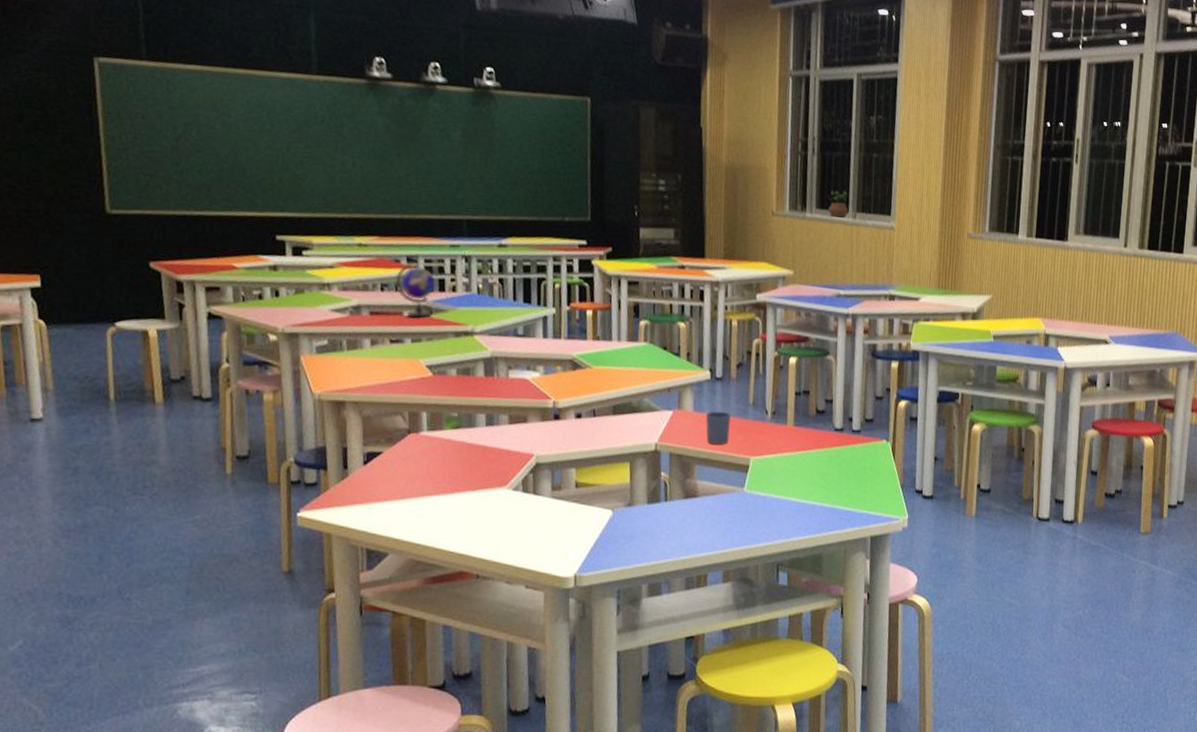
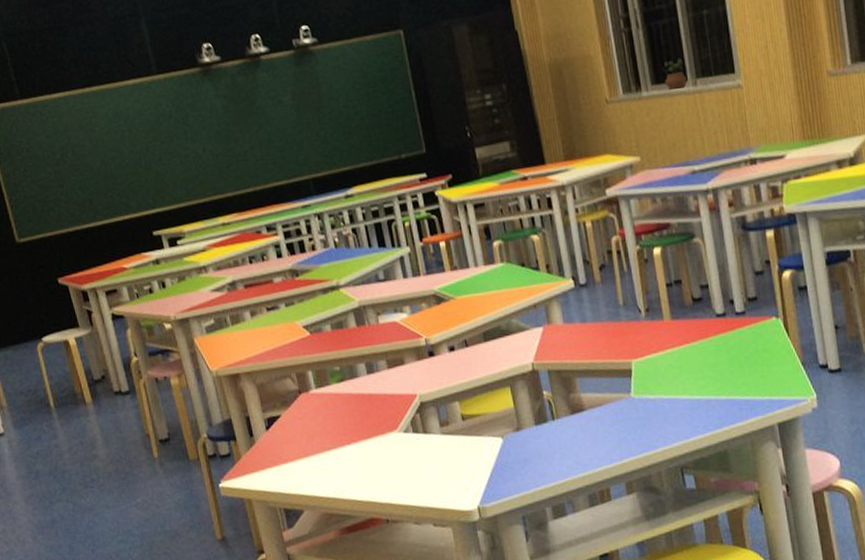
globe: present [395,263,436,319] -> none [260,232,298,284]
mug: present [705,411,731,445] -> none [576,318,606,354]

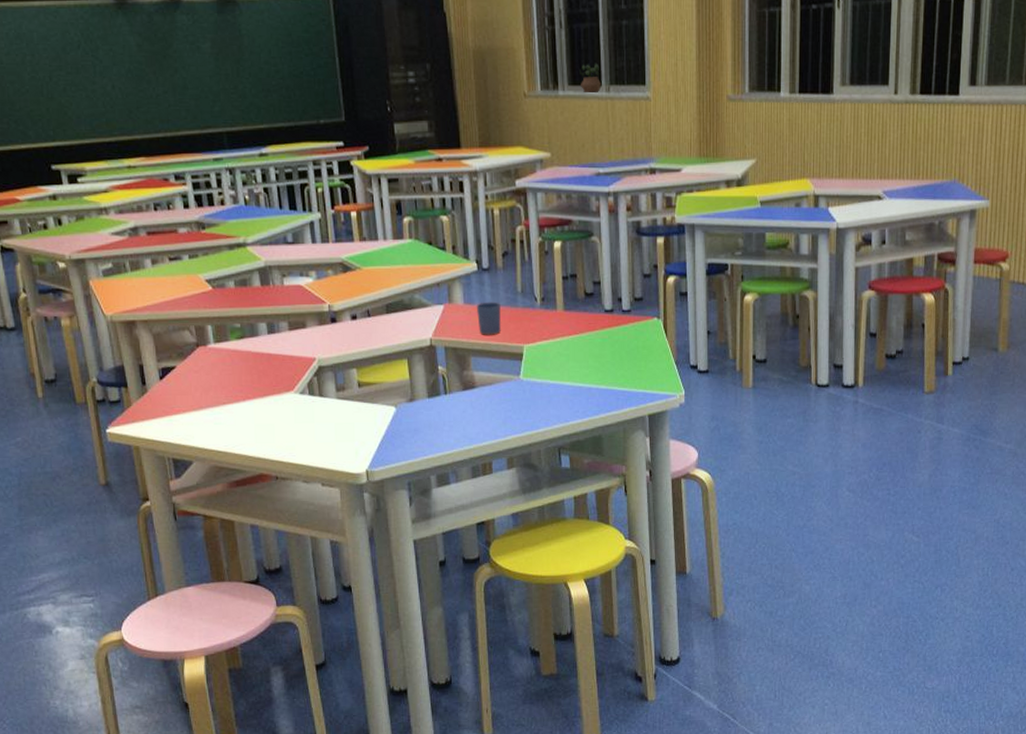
mug: none [576,318,606,354] -> present [476,302,501,335]

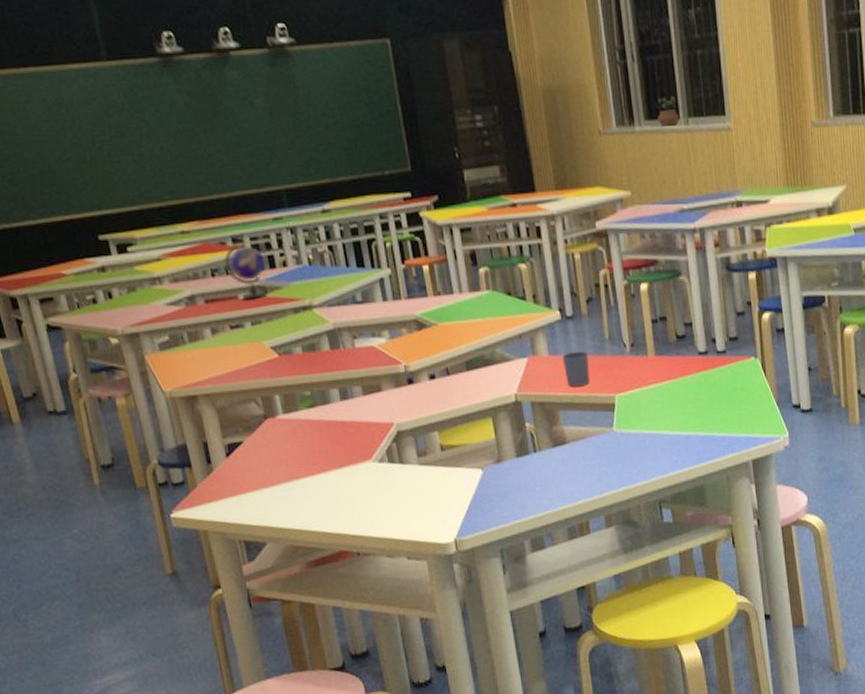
globe: none [166,181,205,235] -> present [224,244,267,301]

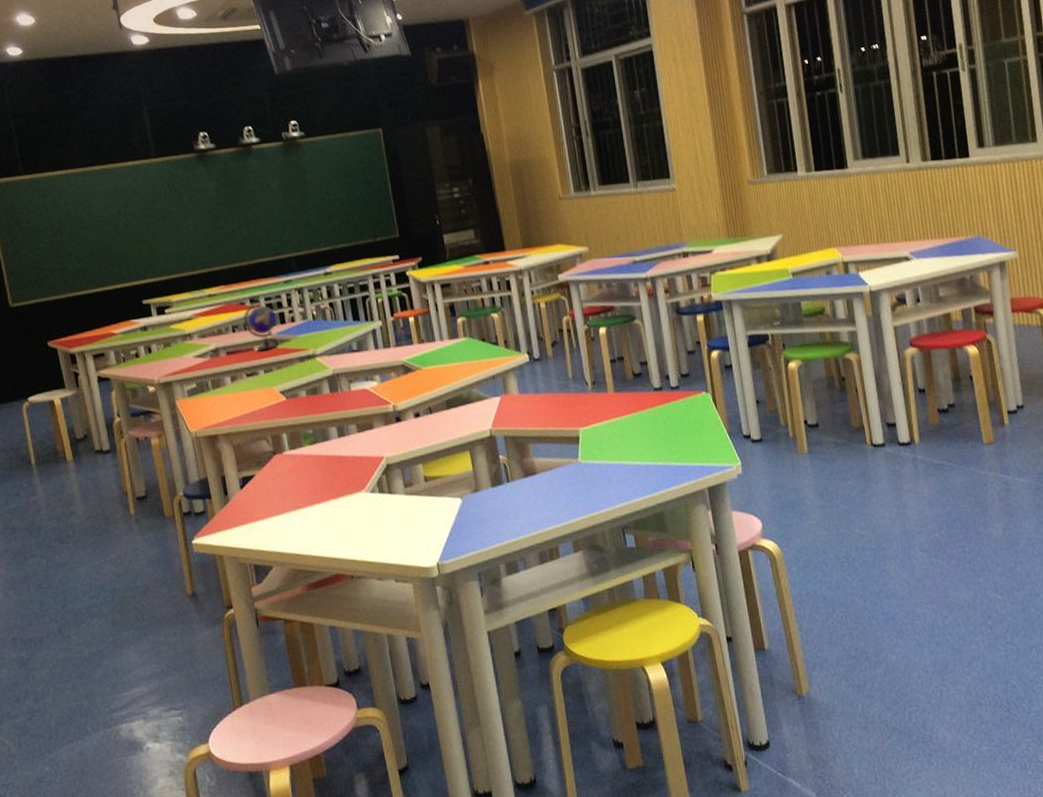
mug: present [562,351,590,387] -> none [530,389,556,422]
potted plant: present [655,95,680,126] -> none [608,163,630,190]

